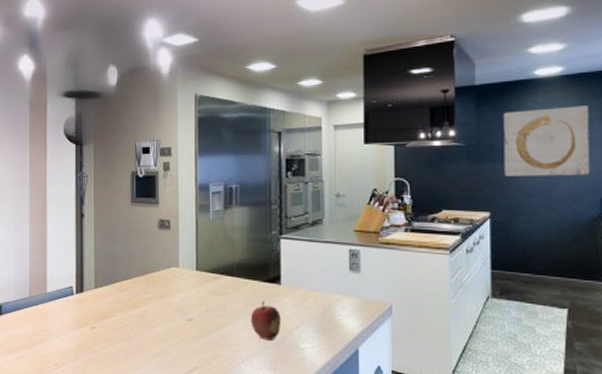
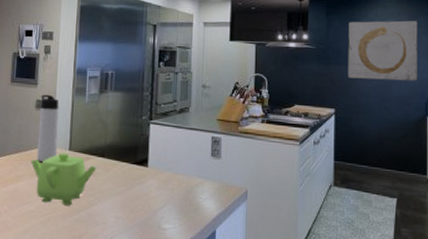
teapot: none [158,273,227,327] -> present [31,152,97,206]
thermos bottle: none [163,213,184,284] -> present [37,94,59,163]
fruit: present [250,300,281,340] -> none [117,182,146,220]

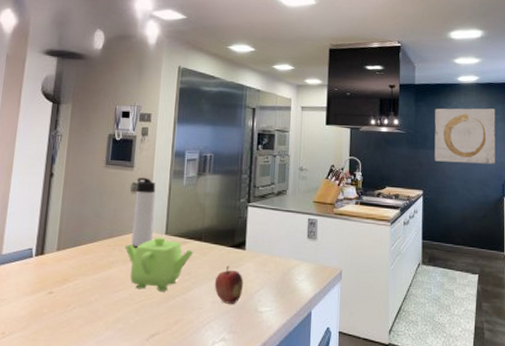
fruit: none [117,182,146,220] -> present [214,265,243,304]

